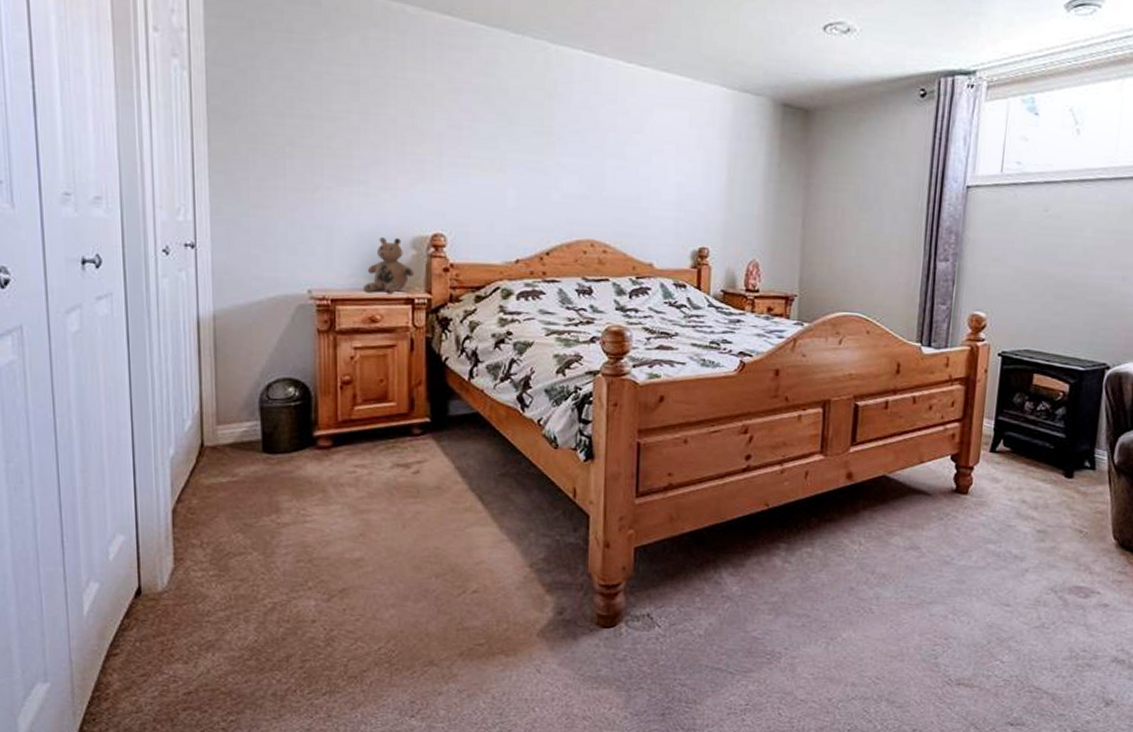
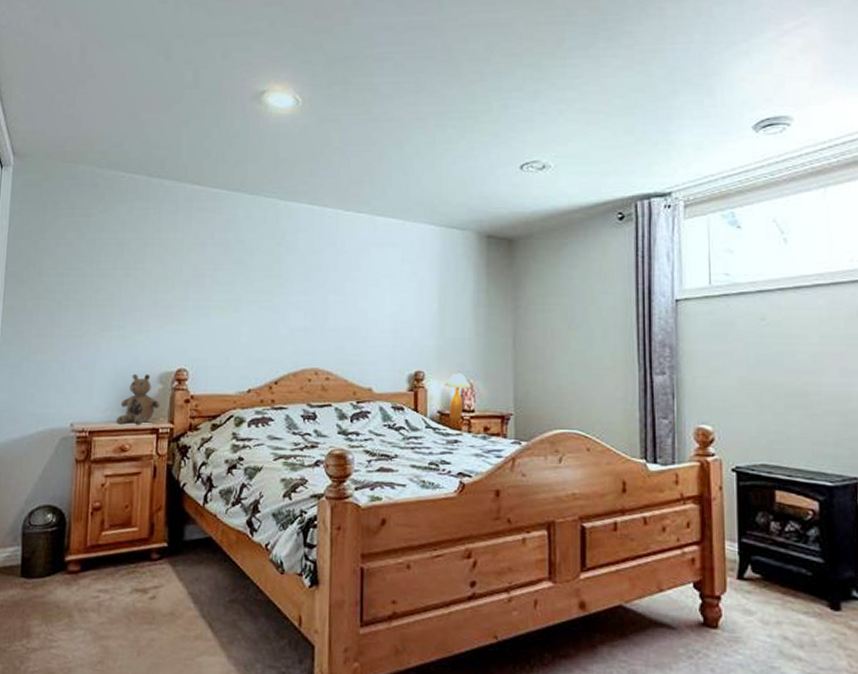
table lamp: none [729,249,757,299] -> present [444,371,471,420]

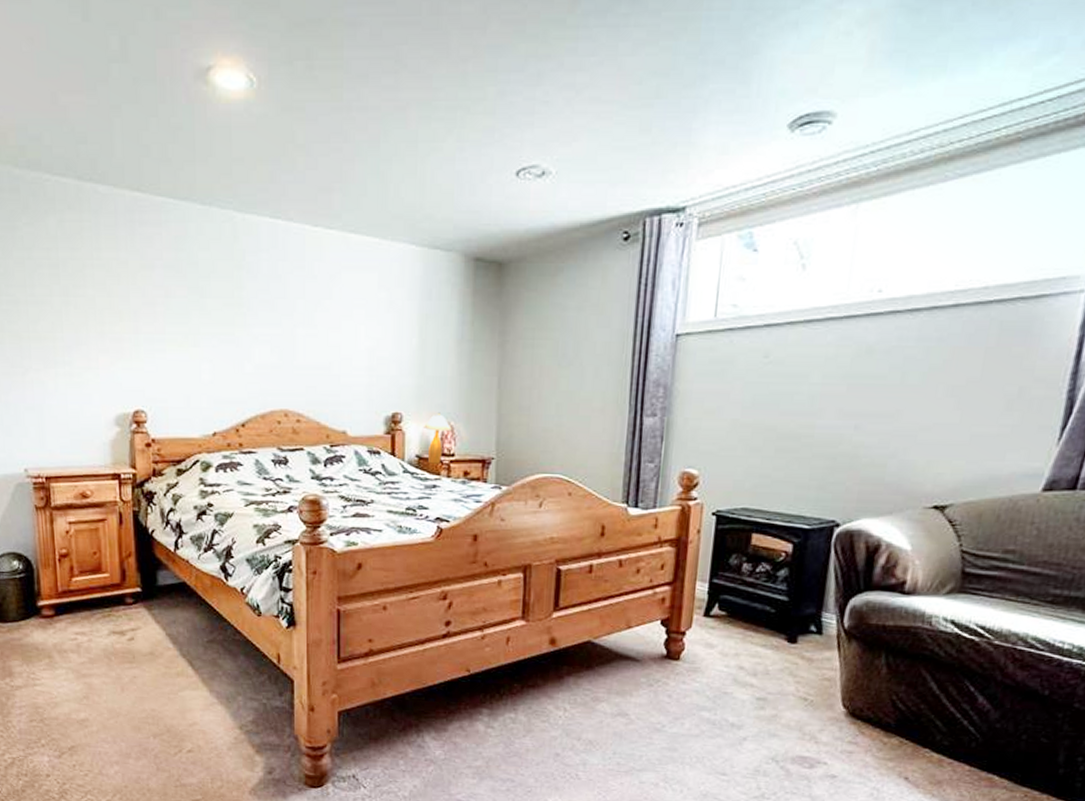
teddy bear: present [115,373,161,425] -> none [73,415,120,471]

